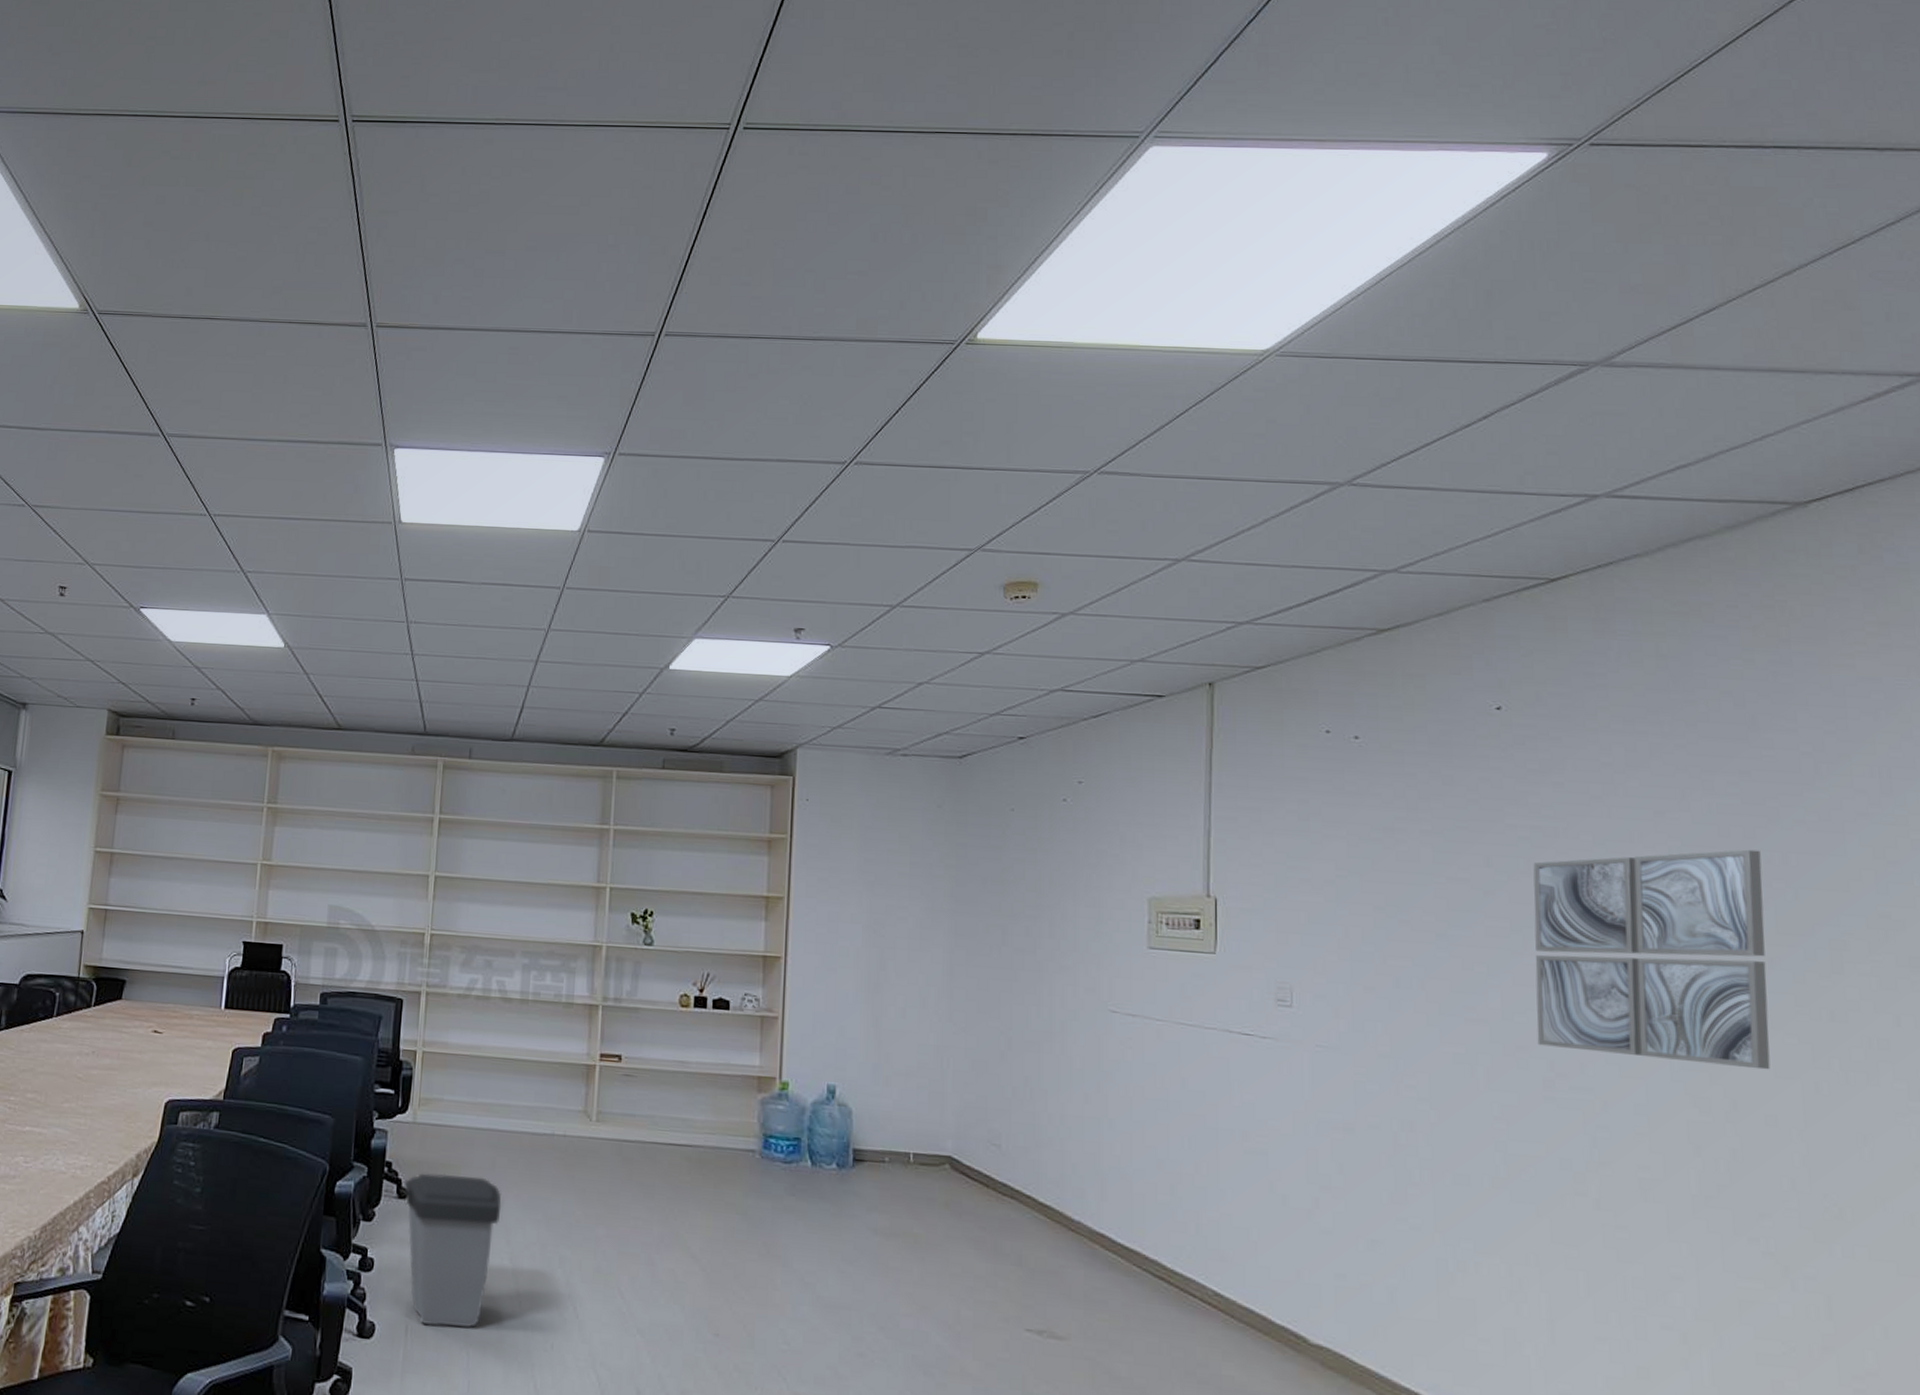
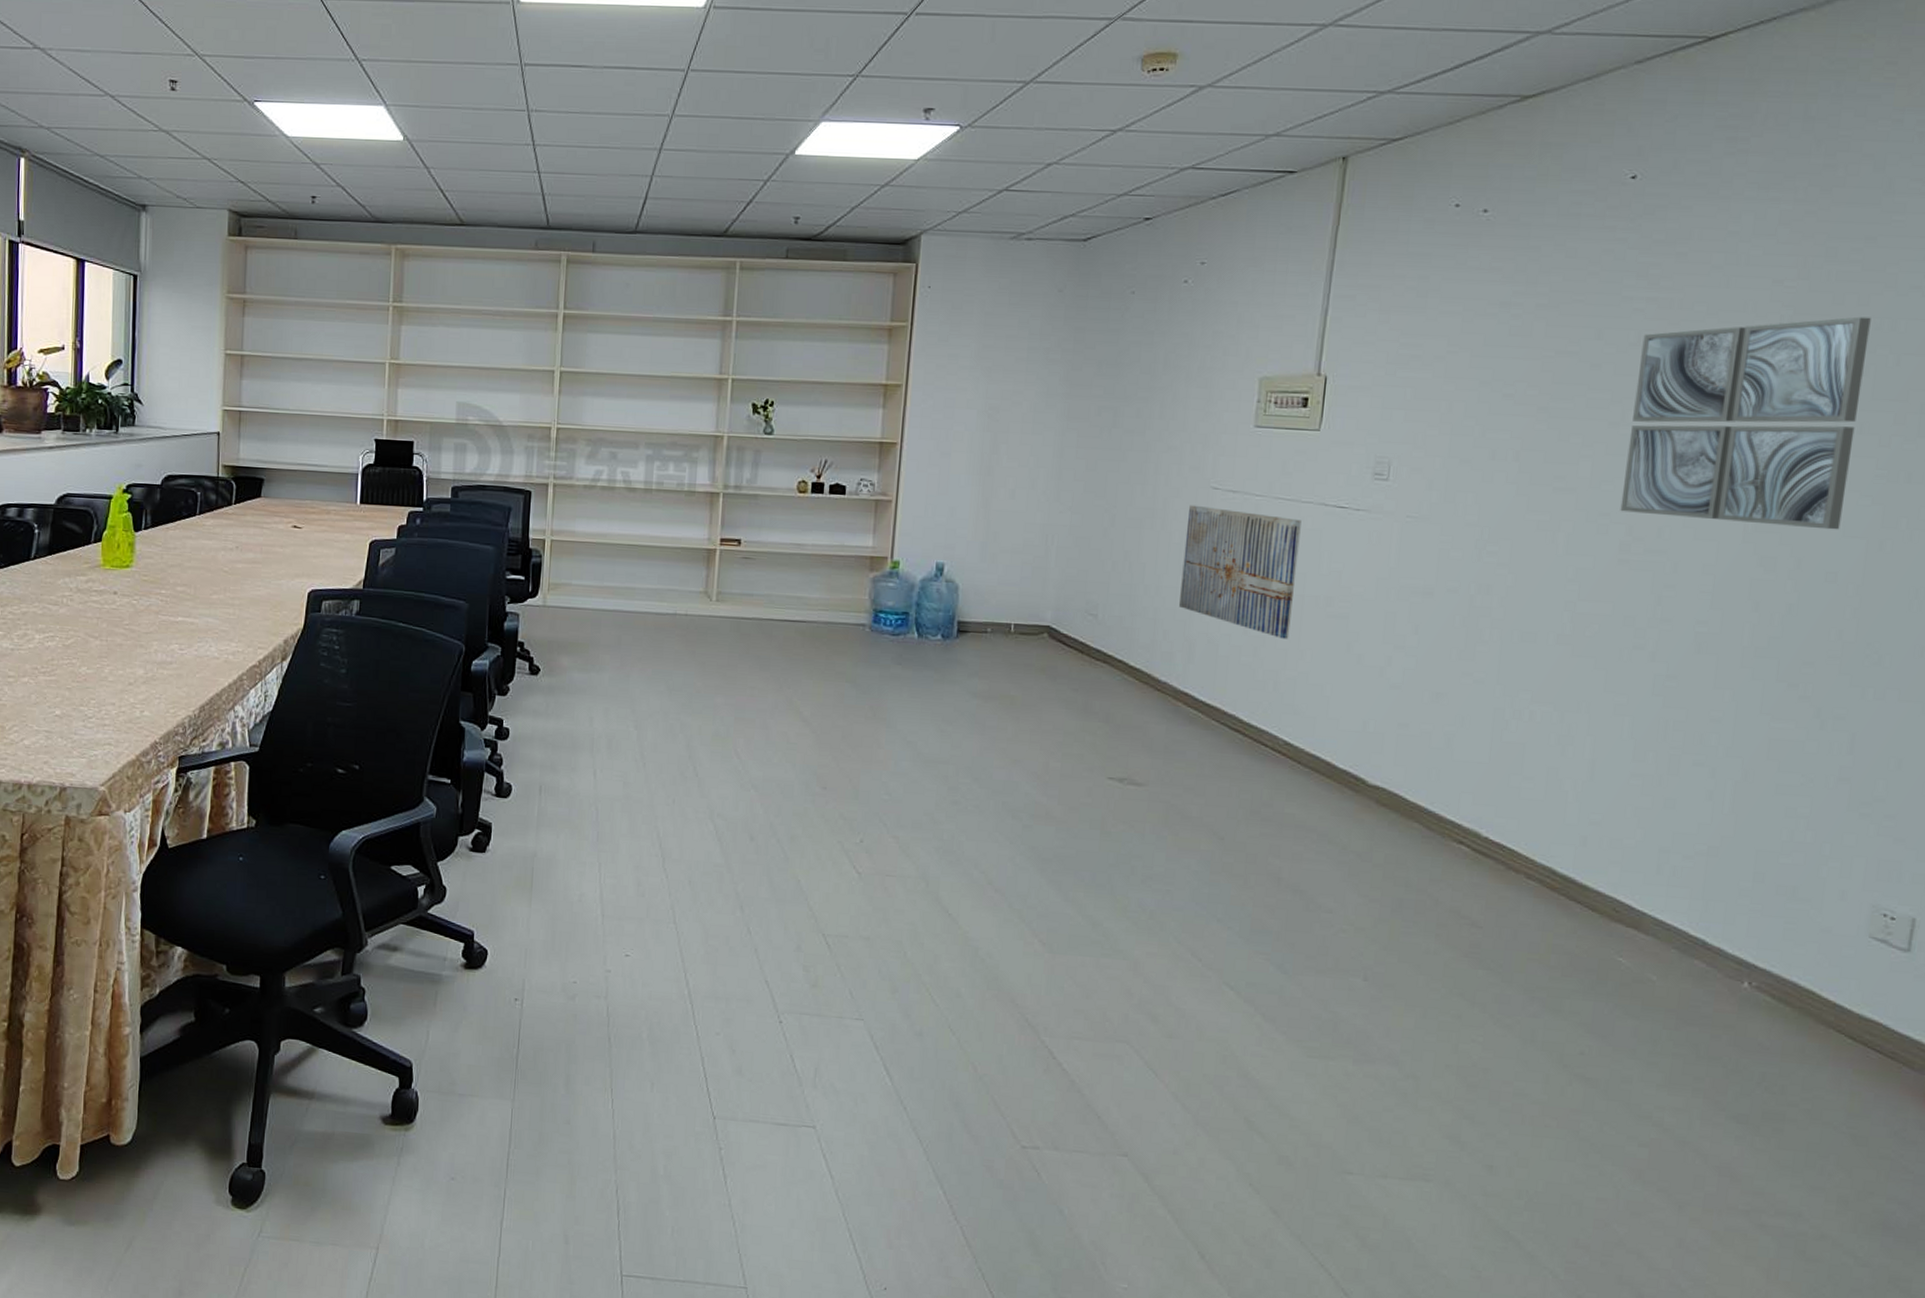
trash can: present [404,1173,502,1328] -> none [535,651,627,787]
wall art: none [1087,1028,1207,1176] -> present [1179,505,1302,639]

